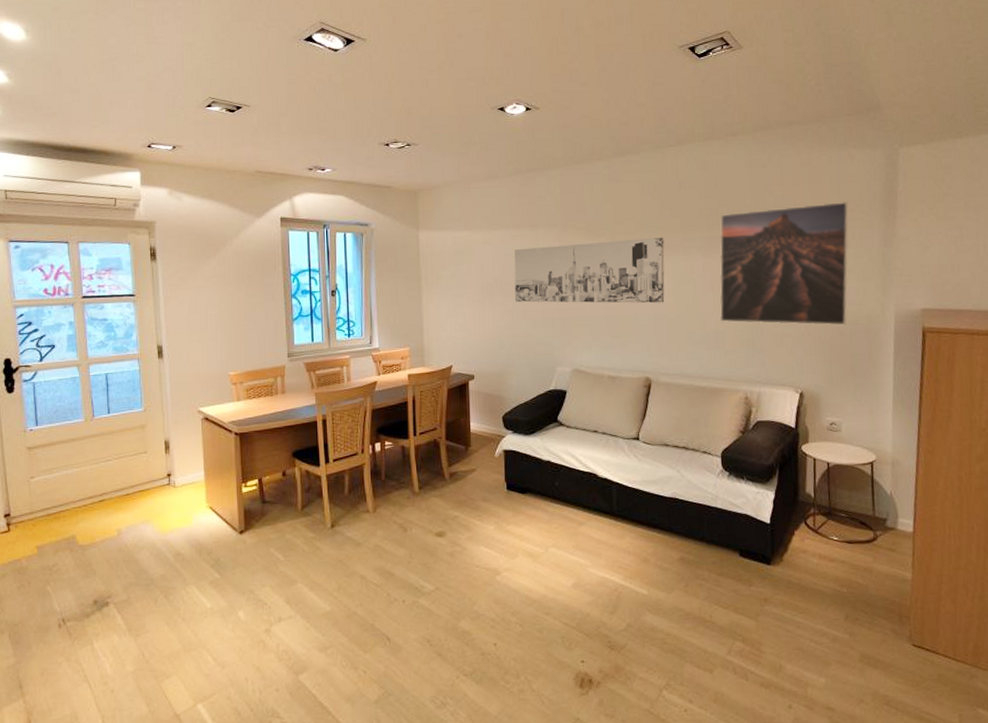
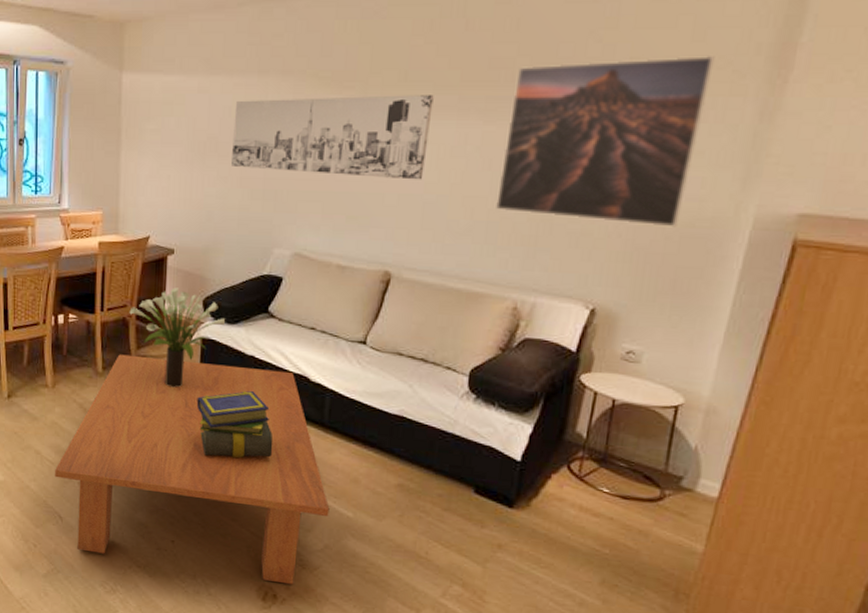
coffee table: none [380,471,628,669] -> present [55,354,330,585]
potted plant: none [439,408,522,498] -> present [129,287,225,388]
stack of books: none [505,491,574,557] -> present [196,390,274,459]

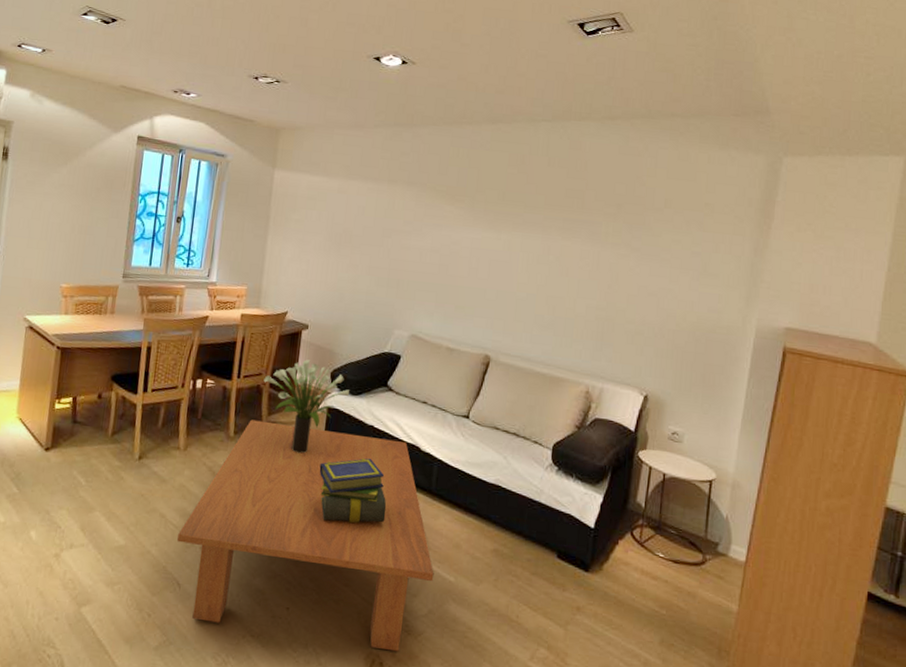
wall art: present [232,95,434,180] -> none [362,202,525,280]
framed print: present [496,54,715,228] -> none [572,198,722,332]

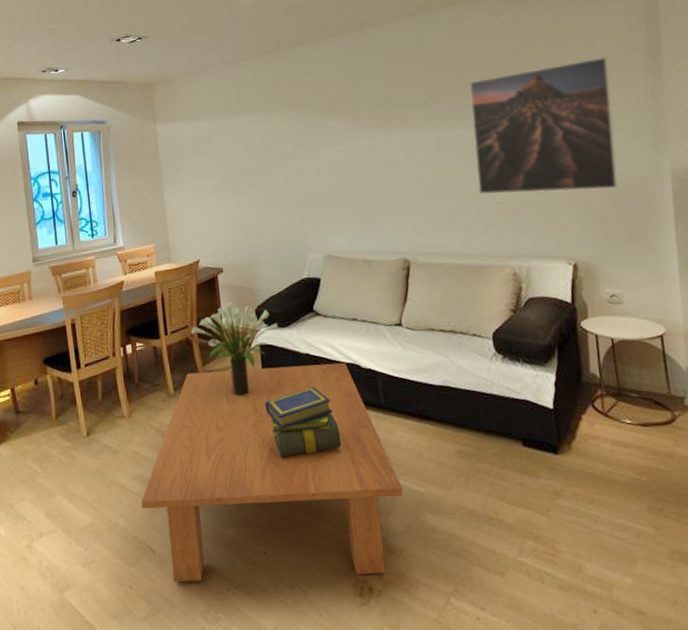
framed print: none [572,198,722,332] -> present [470,56,618,195]

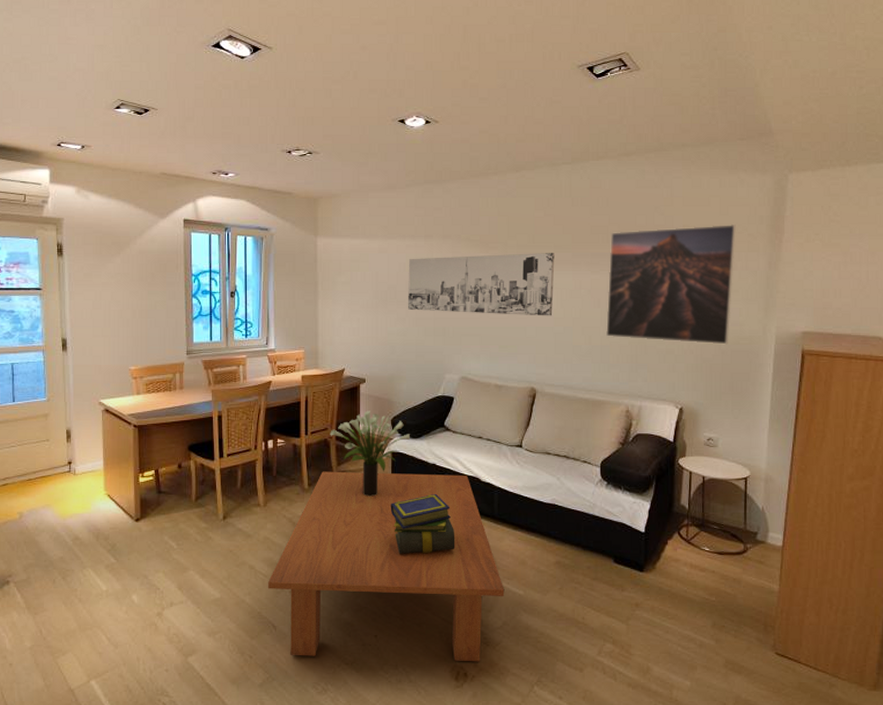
wall art: none [255,111,417,189] -> present [408,253,555,316]

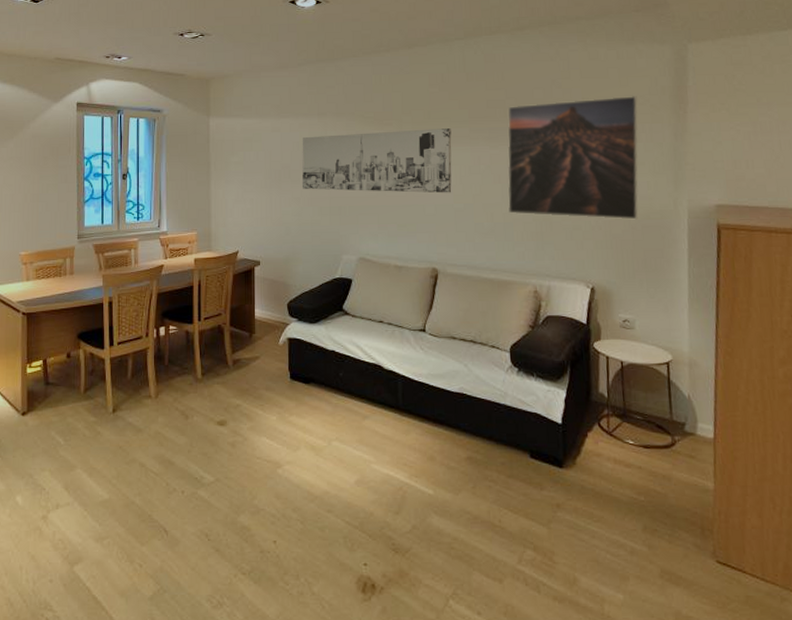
coffee table: present [268,471,505,662] -> none [159,359,413,572]
potted plant: present [330,411,410,497] -> none [224,294,307,387]
stack of books: present [390,493,455,554] -> none [288,382,358,449]

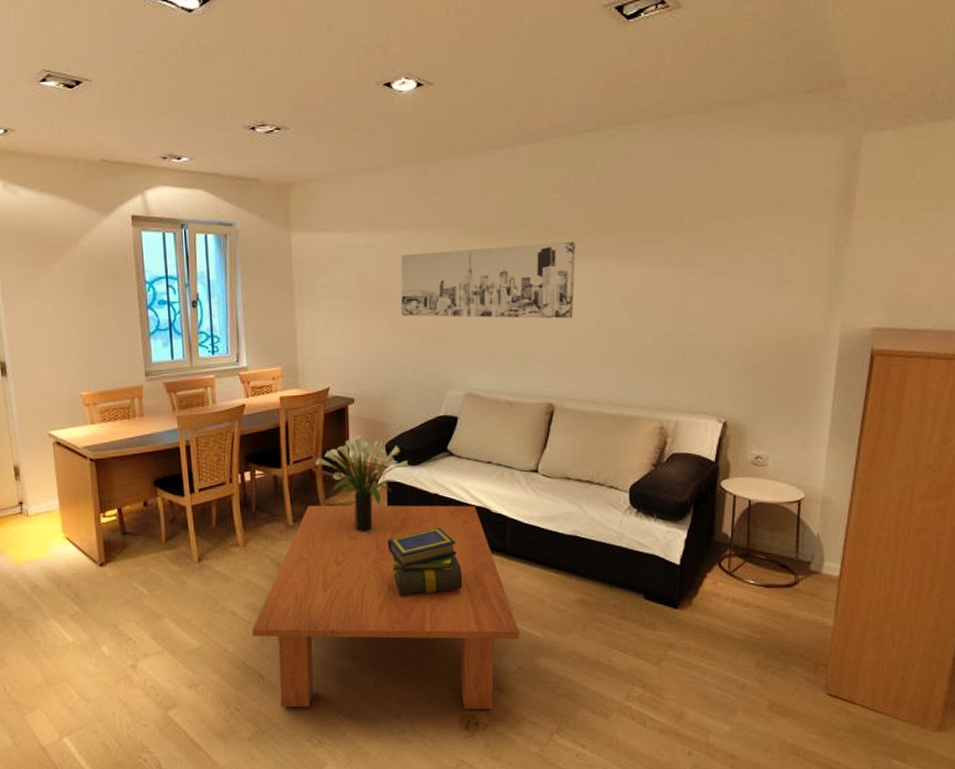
coffee table: none [159,359,413,572] -> present [252,505,520,710]
potted plant: none [224,294,307,387] -> present [315,435,408,533]
stack of books: none [288,382,358,449] -> present [387,527,463,595]
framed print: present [507,95,639,220] -> none [637,199,796,346]

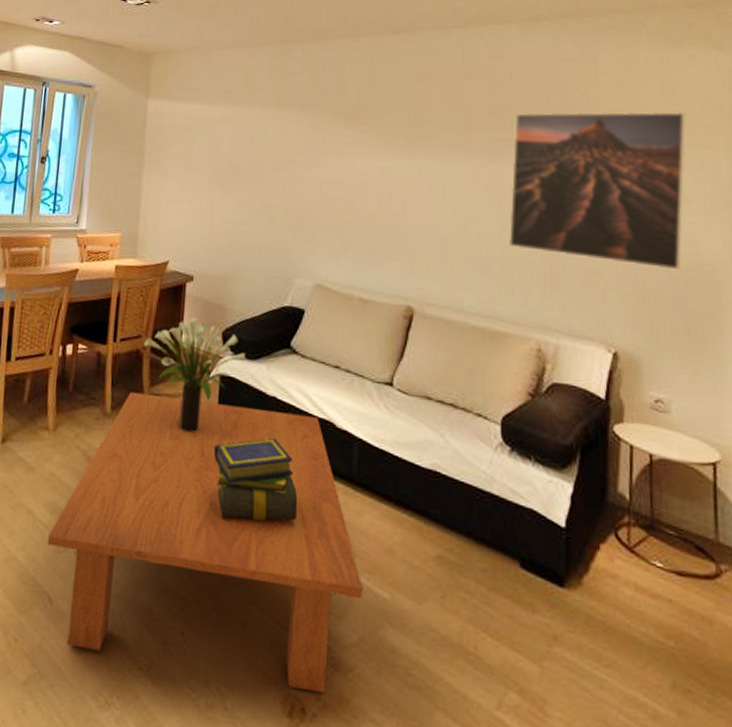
wall art: present [400,242,576,319] -> none [252,130,441,215]
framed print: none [637,199,796,346] -> present [509,111,686,271]

